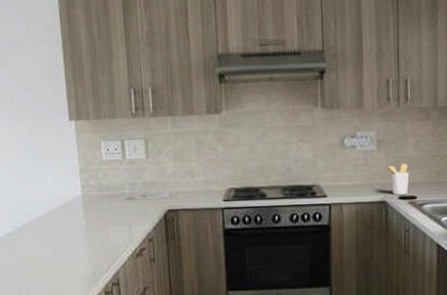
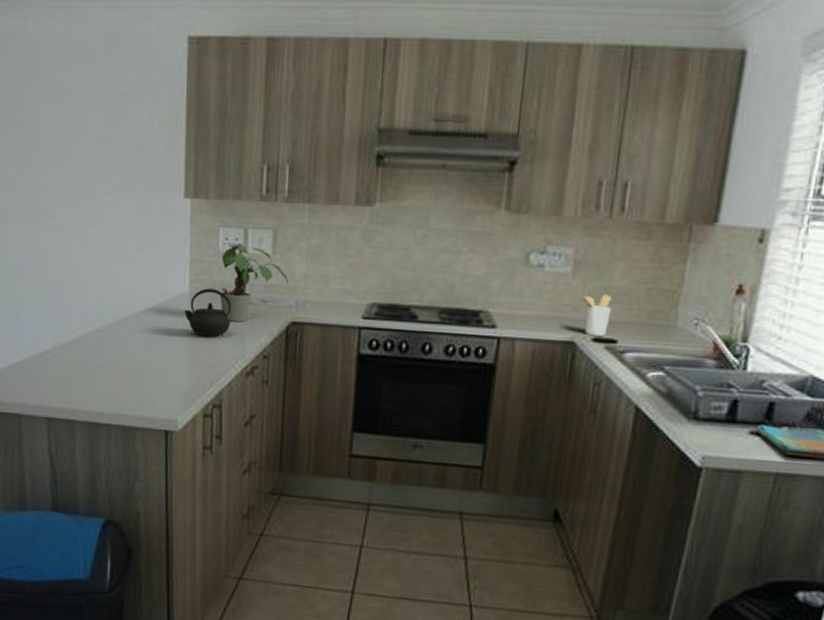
kettle: none [79,190,119,230] -> present [183,288,232,337]
potted plant: none [106,152,162,215] -> present [220,243,288,322]

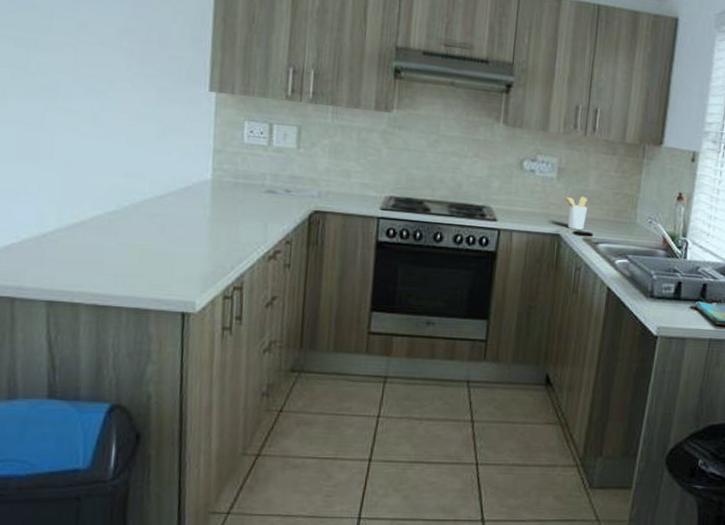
kettle: present [183,288,232,337] -> none [205,176,256,223]
potted plant: present [220,243,288,322] -> none [243,137,312,210]

